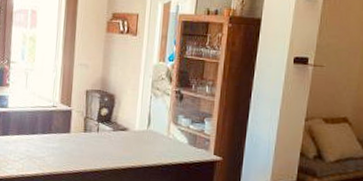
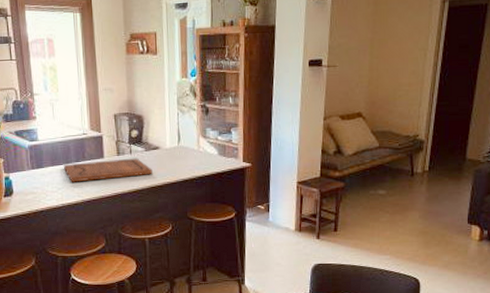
cutting board: none [29,134,118,156] -> present [64,158,153,183]

